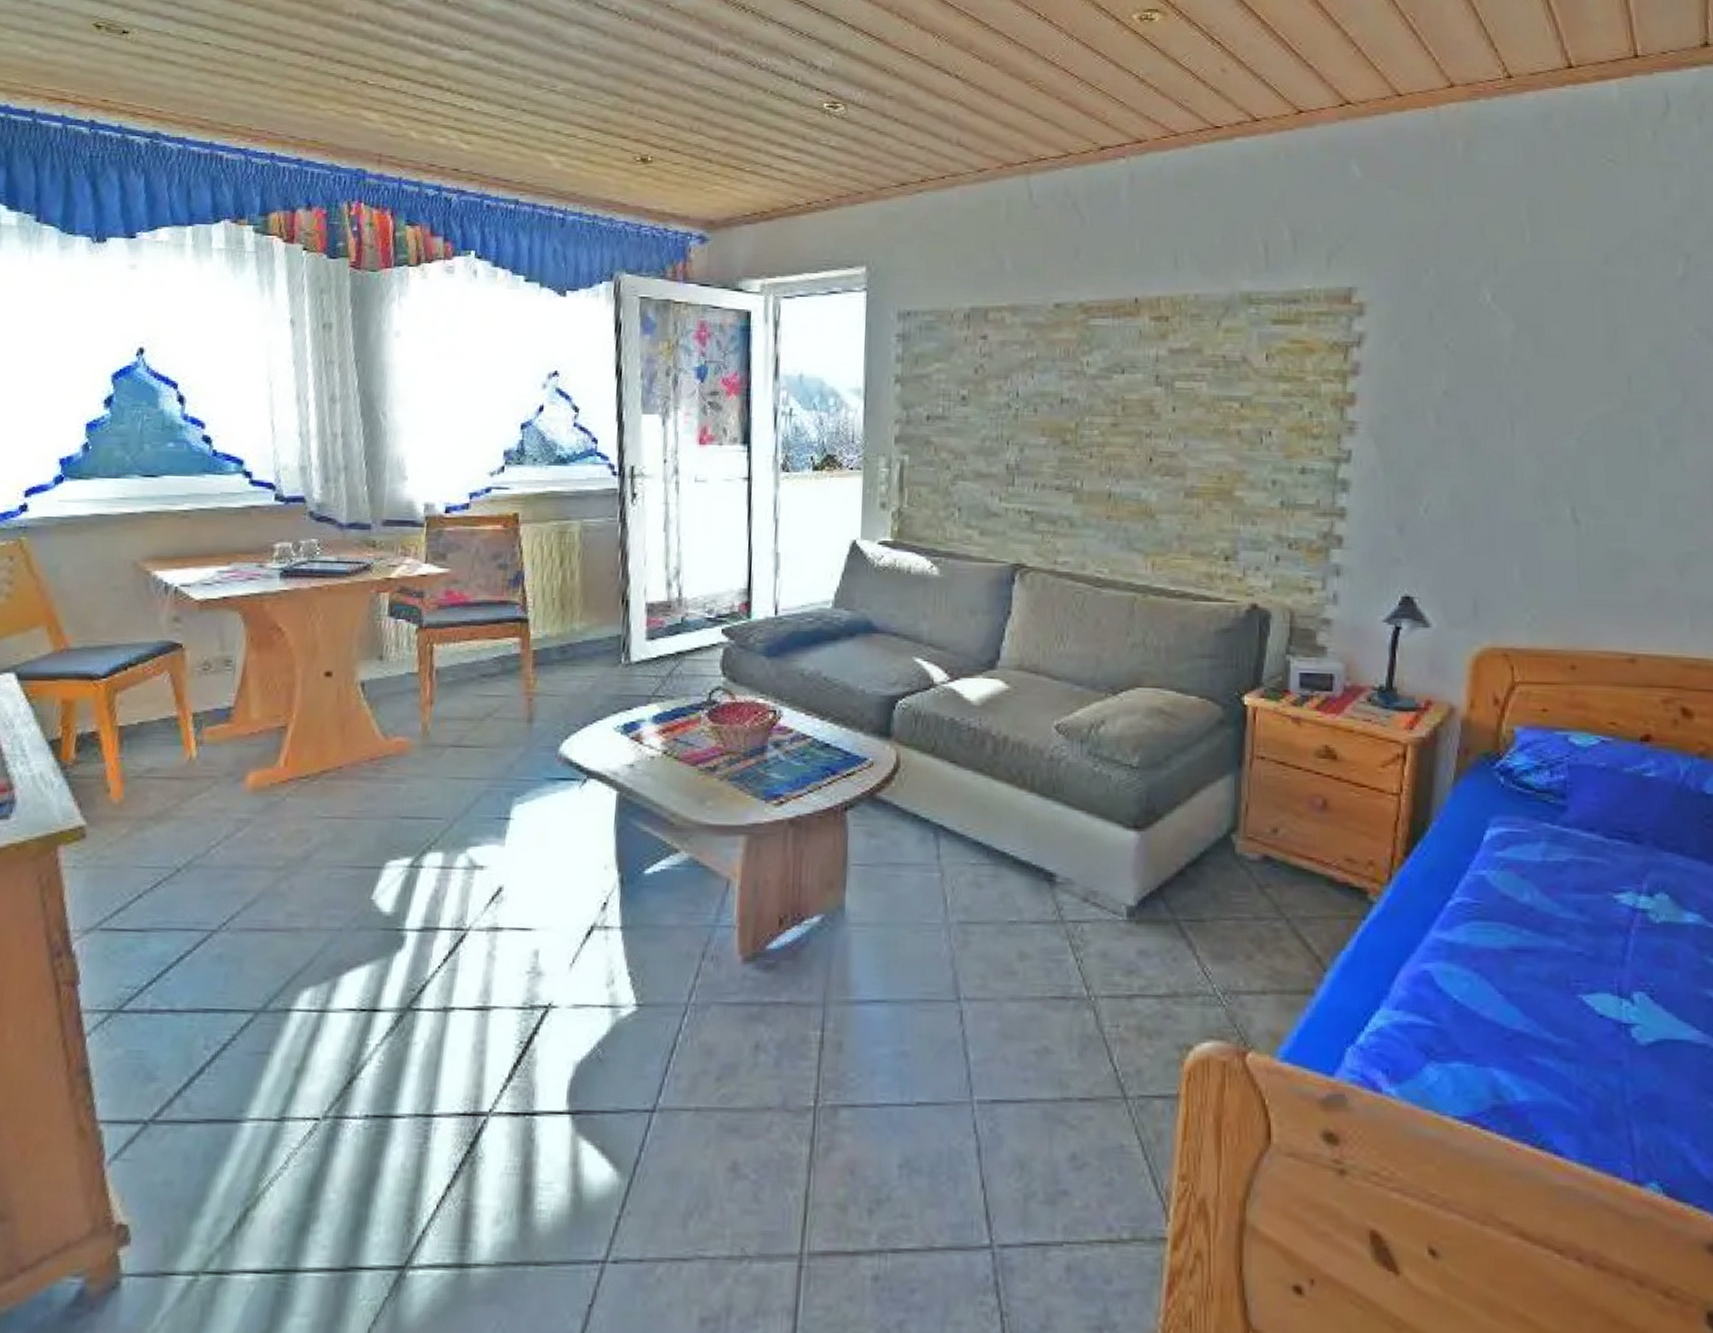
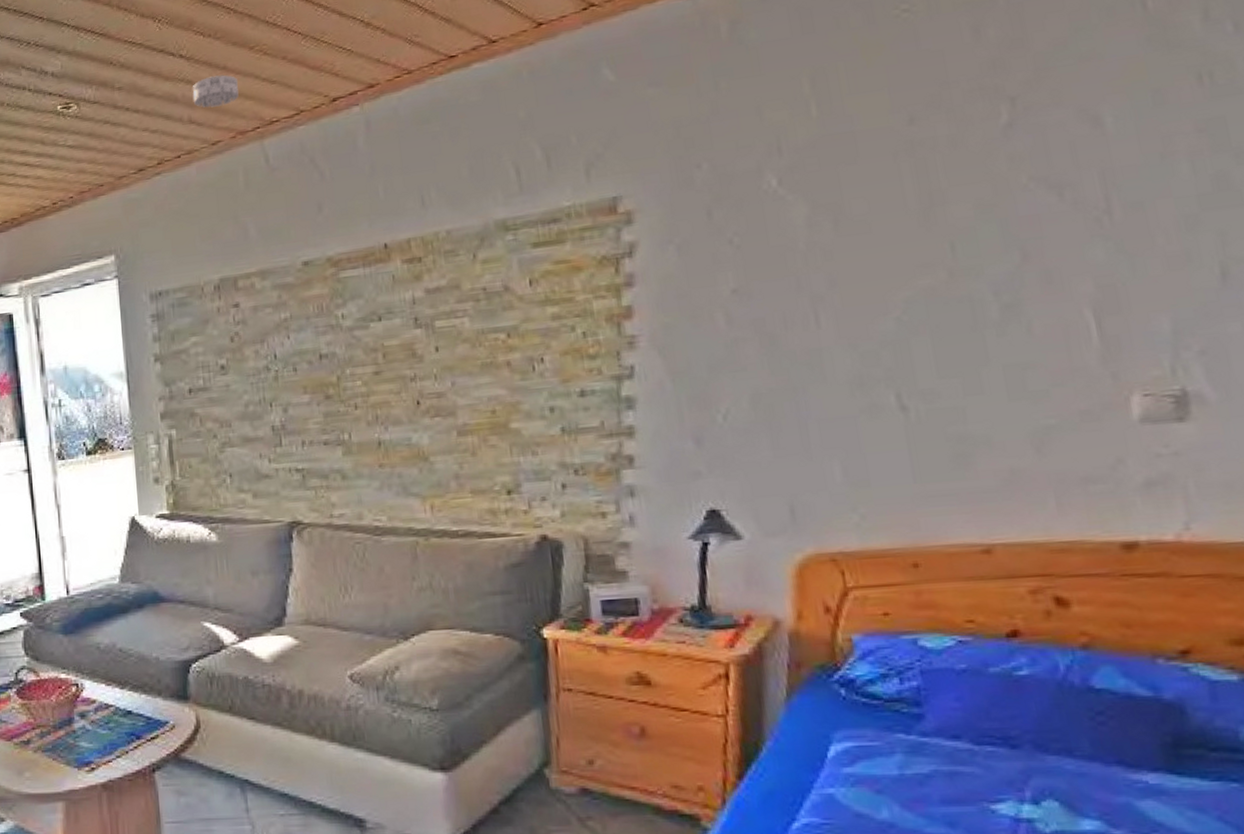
smoke detector: none [964,102,1010,134] -> present [192,75,239,108]

